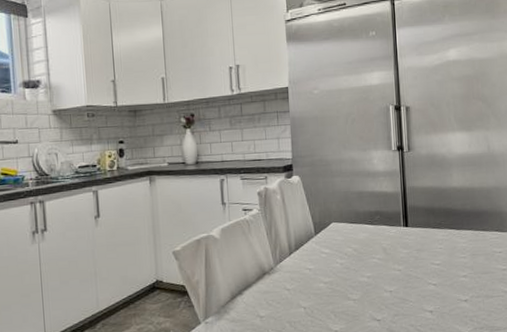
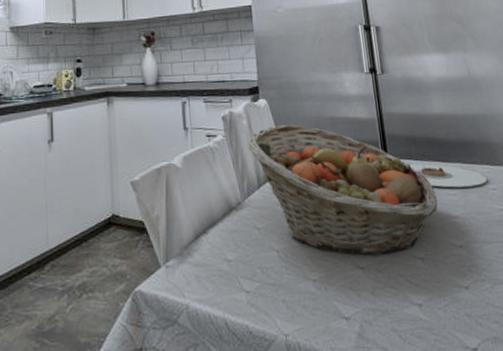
fruit basket: none [281,198,449,310] -> present [248,124,438,256]
plate: none [427,231,494,252] -> present [410,163,487,188]

